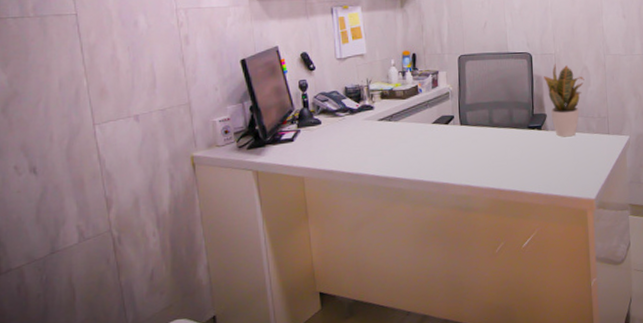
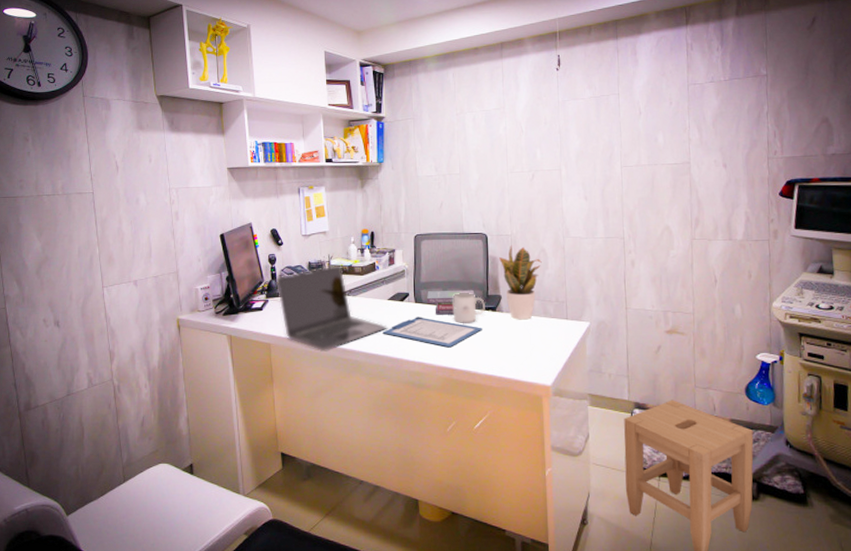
laptop: none [308,89,432,182] -> present [275,264,387,352]
clipboard: none [426,139,529,169] -> present [381,317,482,348]
books: none [472,109,522,137] -> present [427,289,477,315]
mug: none [498,113,531,144] -> present [452,293,485,323]

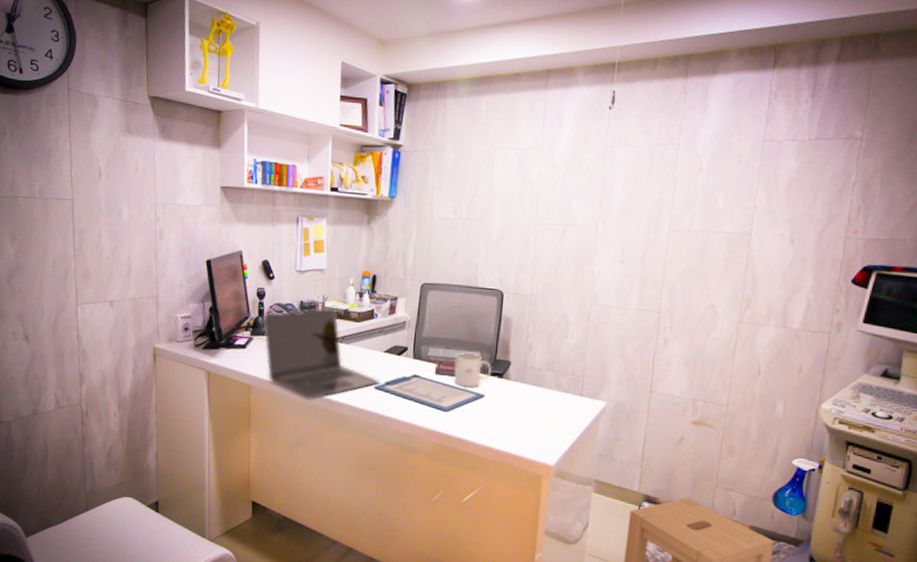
potted plant: present [499,245,542,320] -> none [514,306,562,392]

